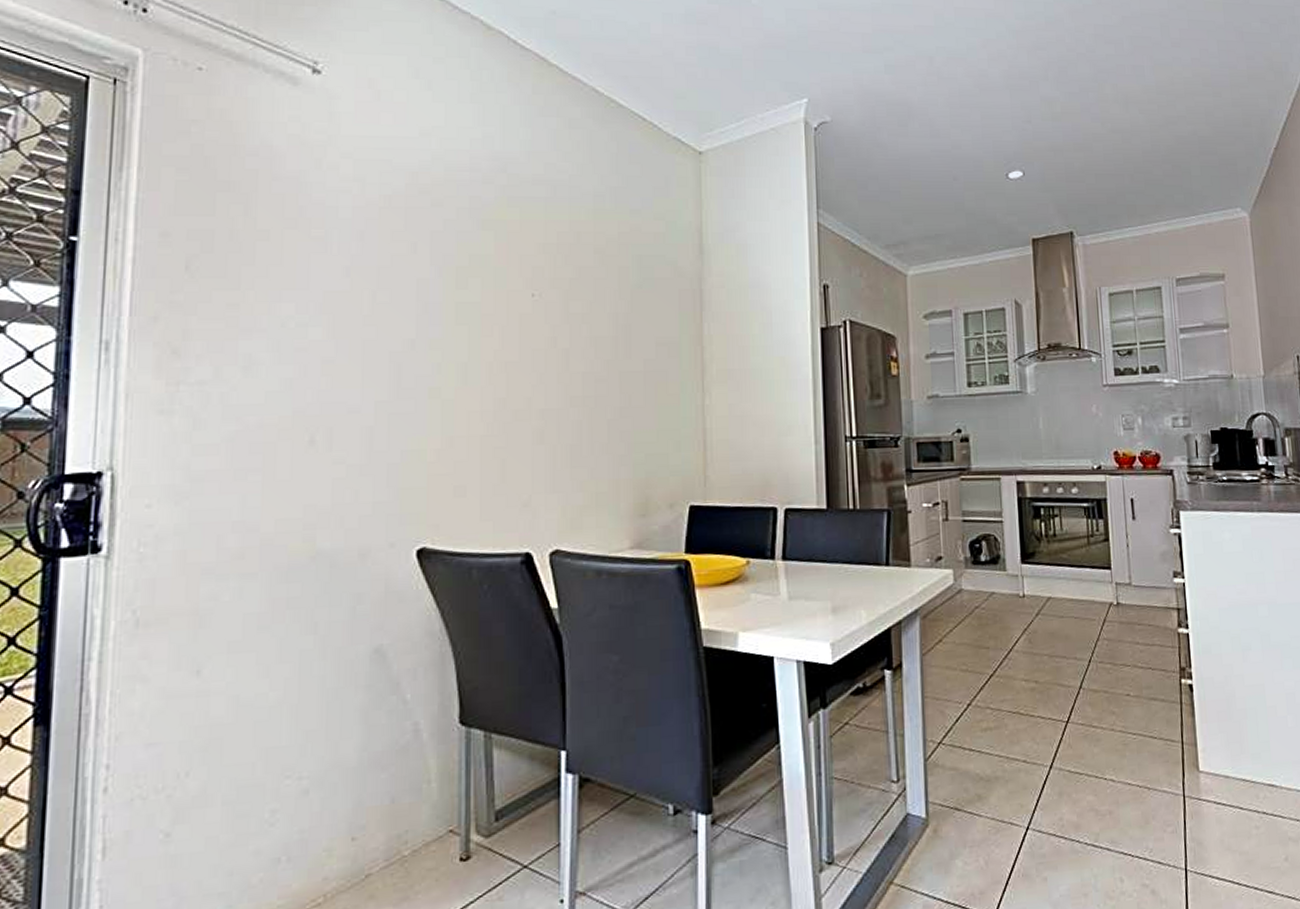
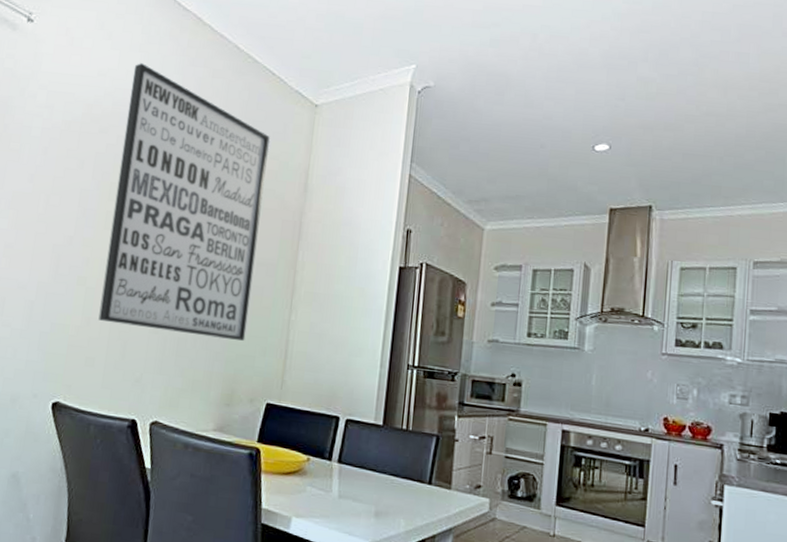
wall art: none [464,117,654,440] -> present [98,63,270,341]

